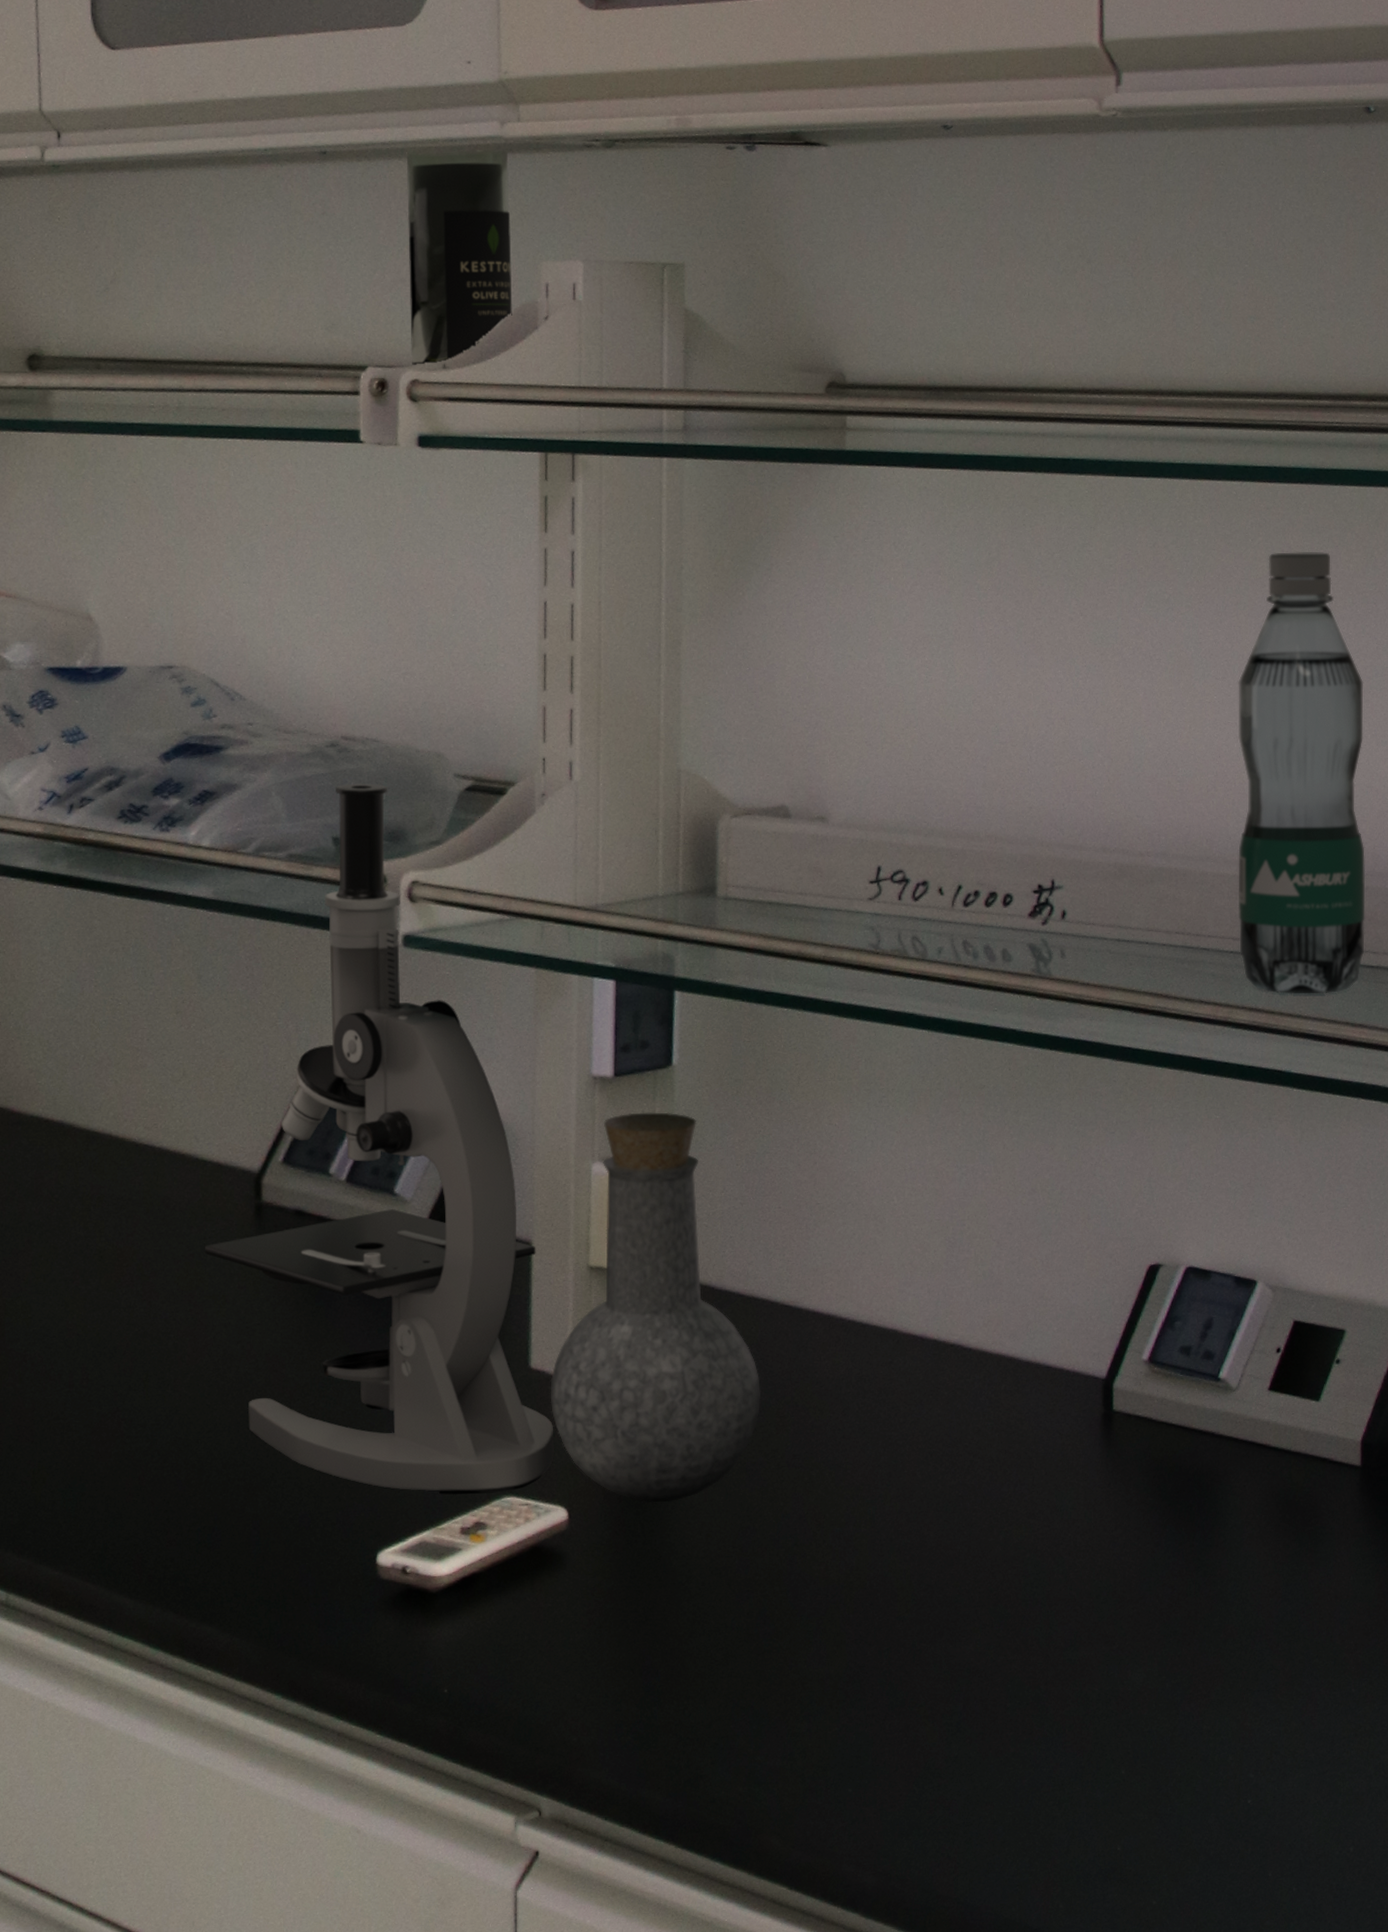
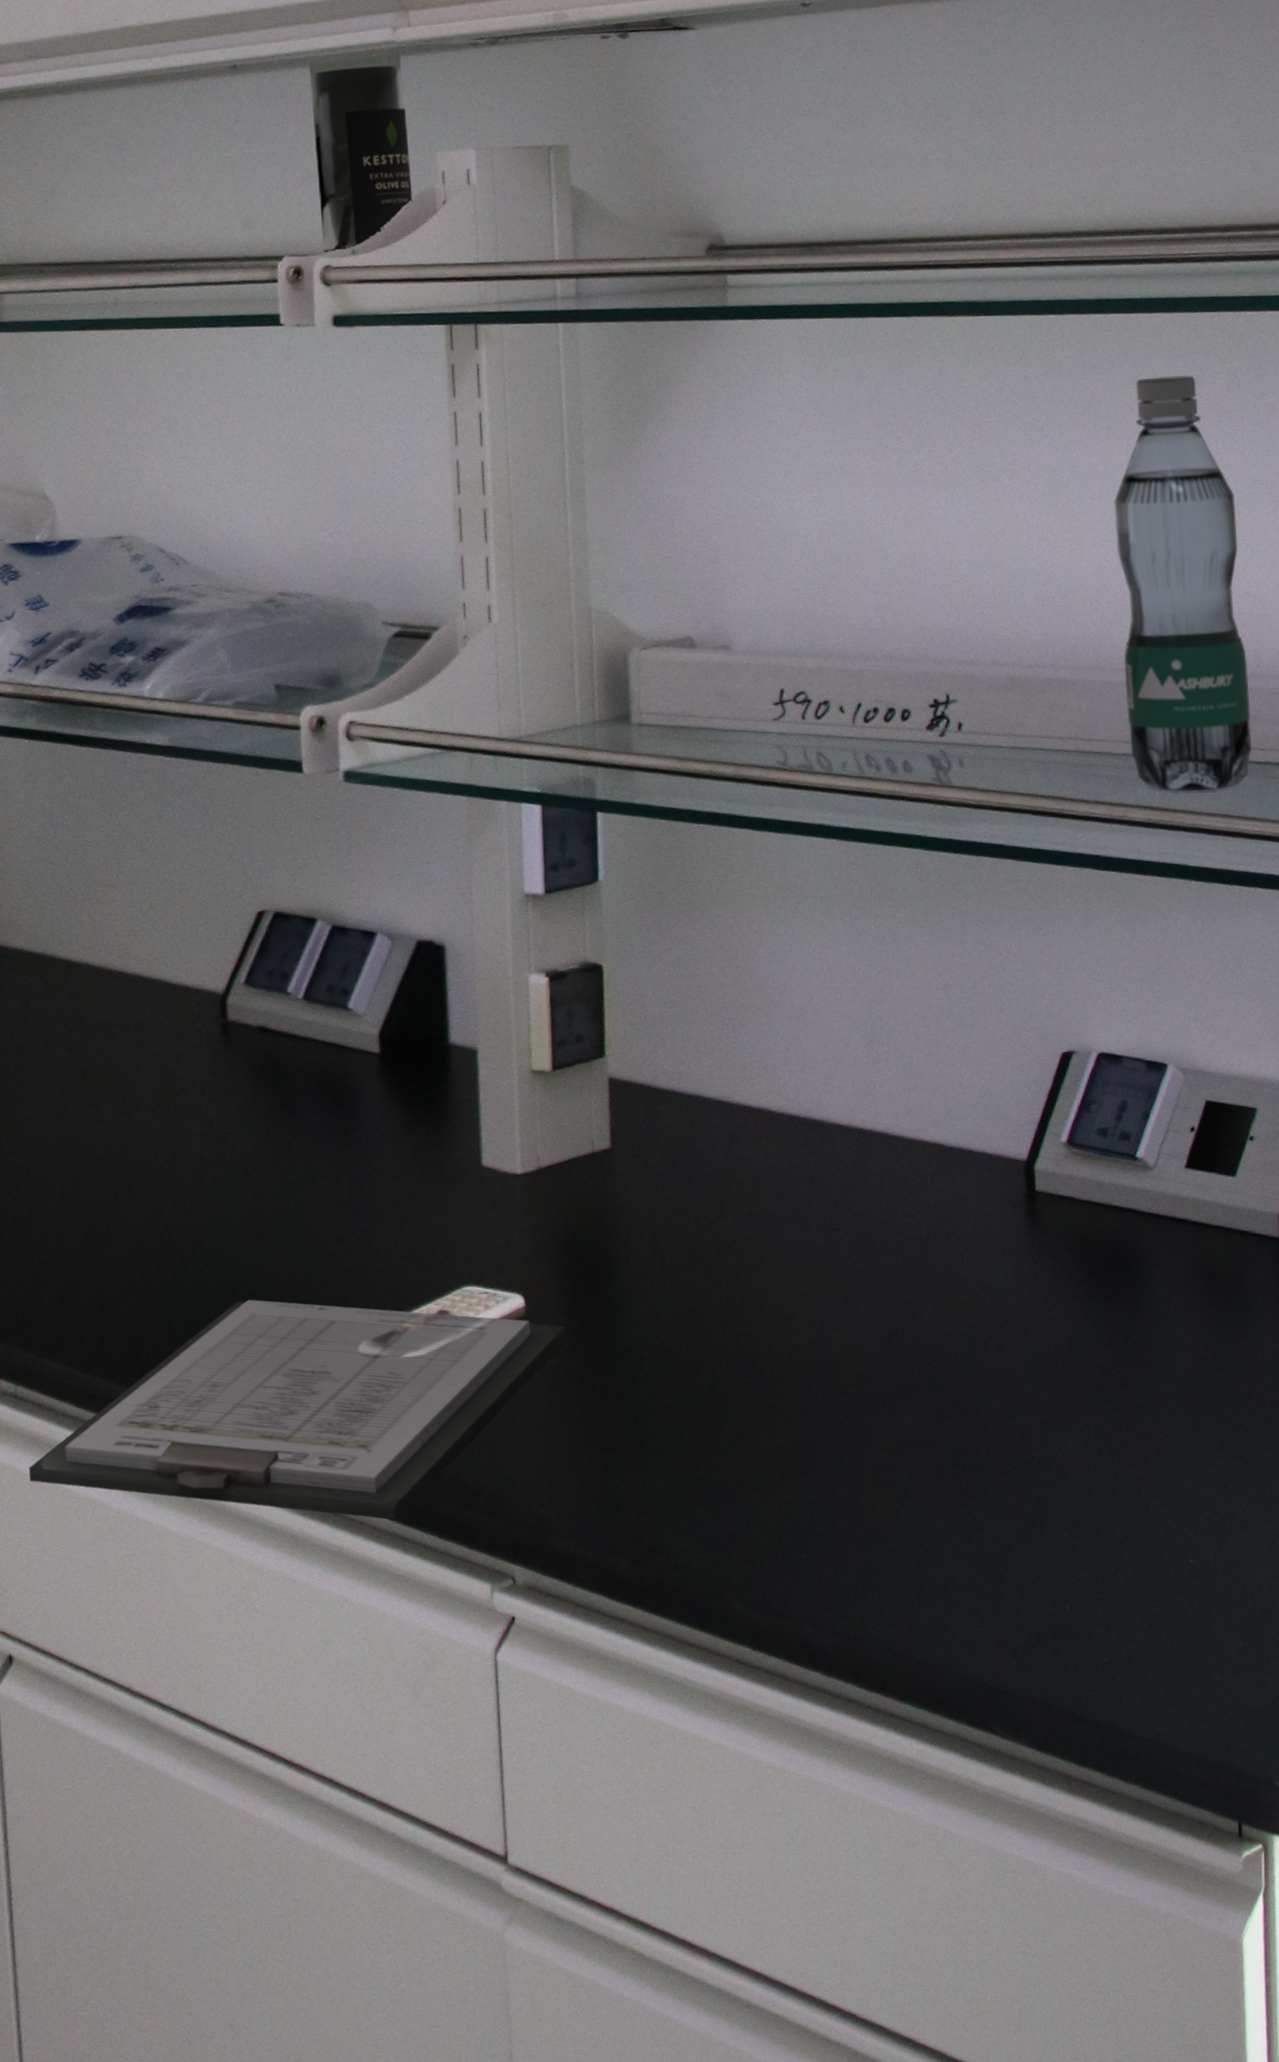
clipboard: none [17,1505,610,1746] -> present [28,1299,566,1520]
microscope: present [204,783,554,1495] -> none [177,634,509,1286]
flask: present [550,1112,762,1503] -> none [501,925,700,1289]

